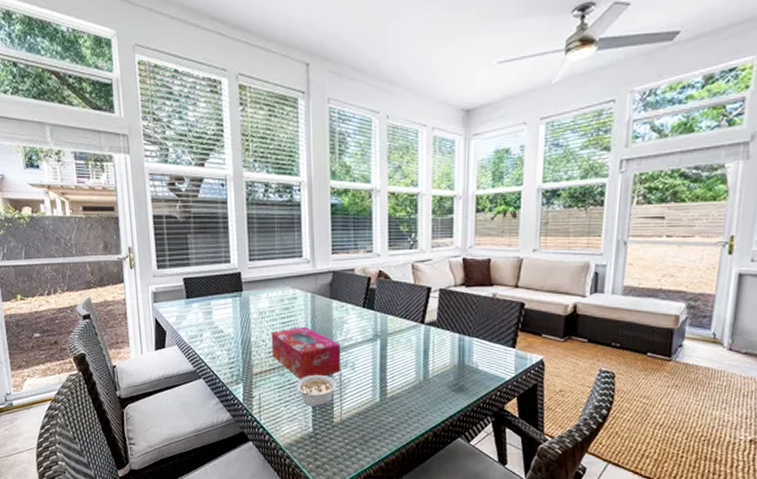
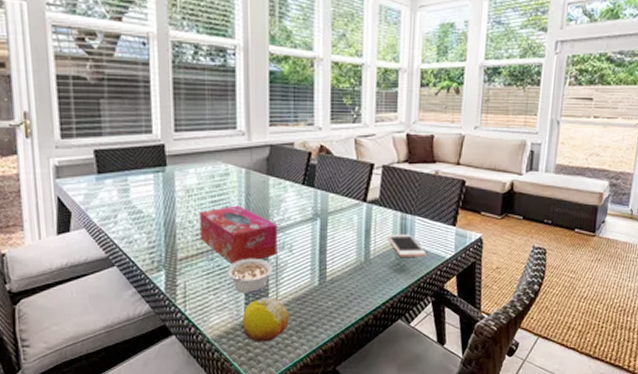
fruit: none [311,411,352,452] -> present [243,297,289,342]
cell phone: none [445,355,486,378] -> present [387,234,427,257]

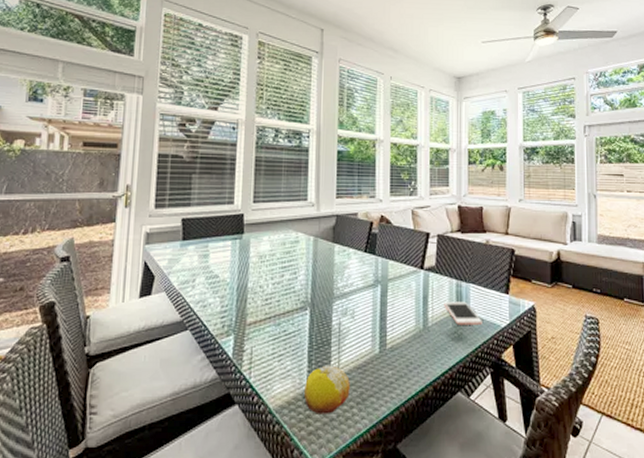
tissue box: present [199,205,278,265] -> none [269,271,341,330]
legume: present [226,258,273,294] -> none [291,323,336,361]

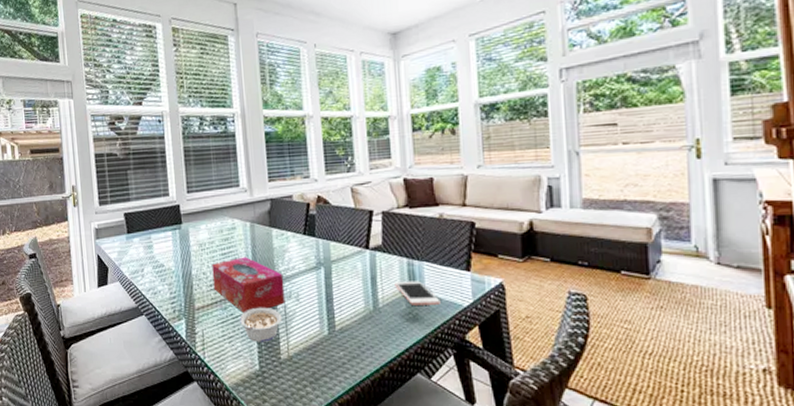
tissue box: none [269,271,341,330] -> present [212,257,285,314]
legume: none [291,323,336,361] -> present [239,307,282,342]
fruit: present [304,365,350,414] -> none [257,346,302,392]

